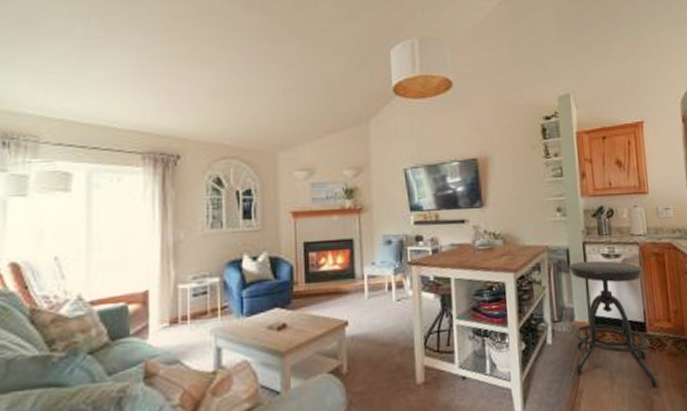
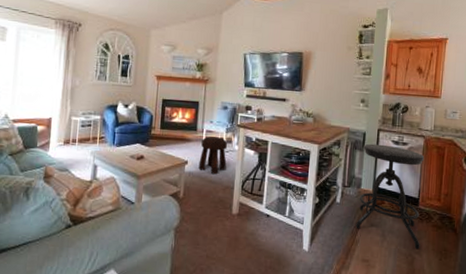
stool: none [363,282,401,334] -> present [198,136,228,175]

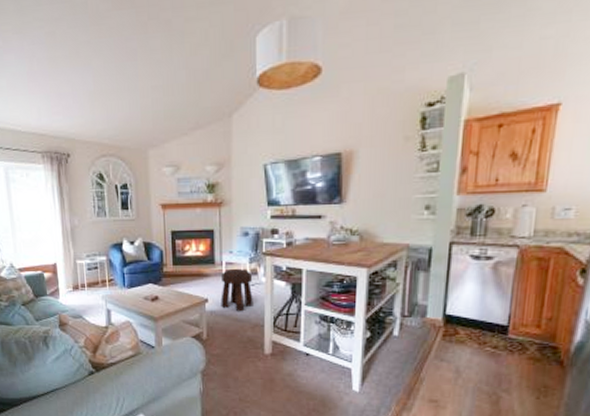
stool: present [356,143,425,250] -> none [420,261,518,387]

